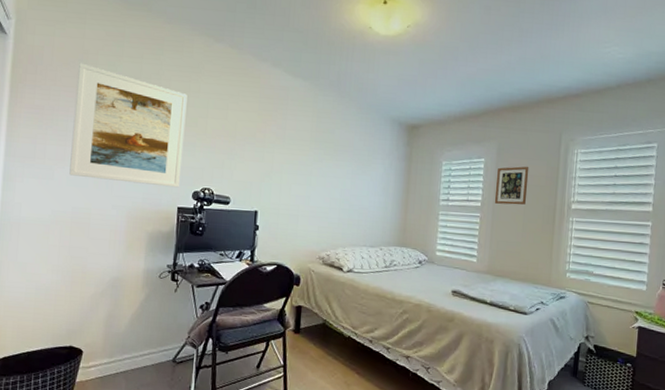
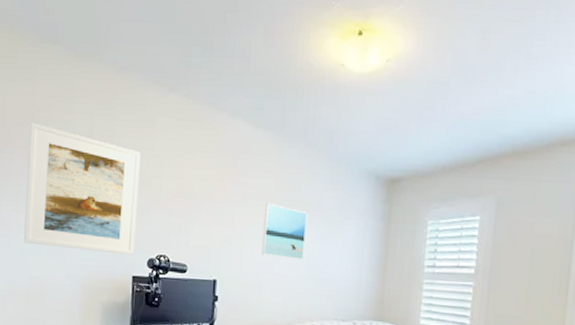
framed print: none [299,144,341,194] -> present [261,204,308,261]
picture frame: present [494,166,529,205] -> none [491,224,537,272]

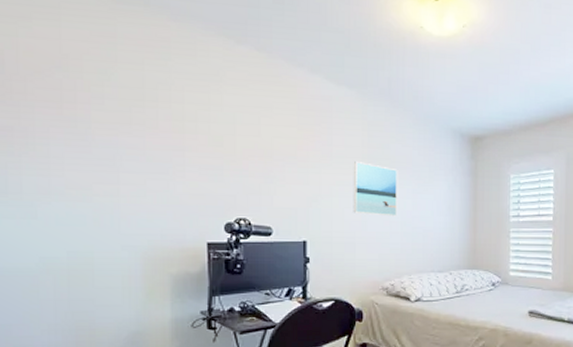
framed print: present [24,122,141,255] -> none [56,70,208,220]

